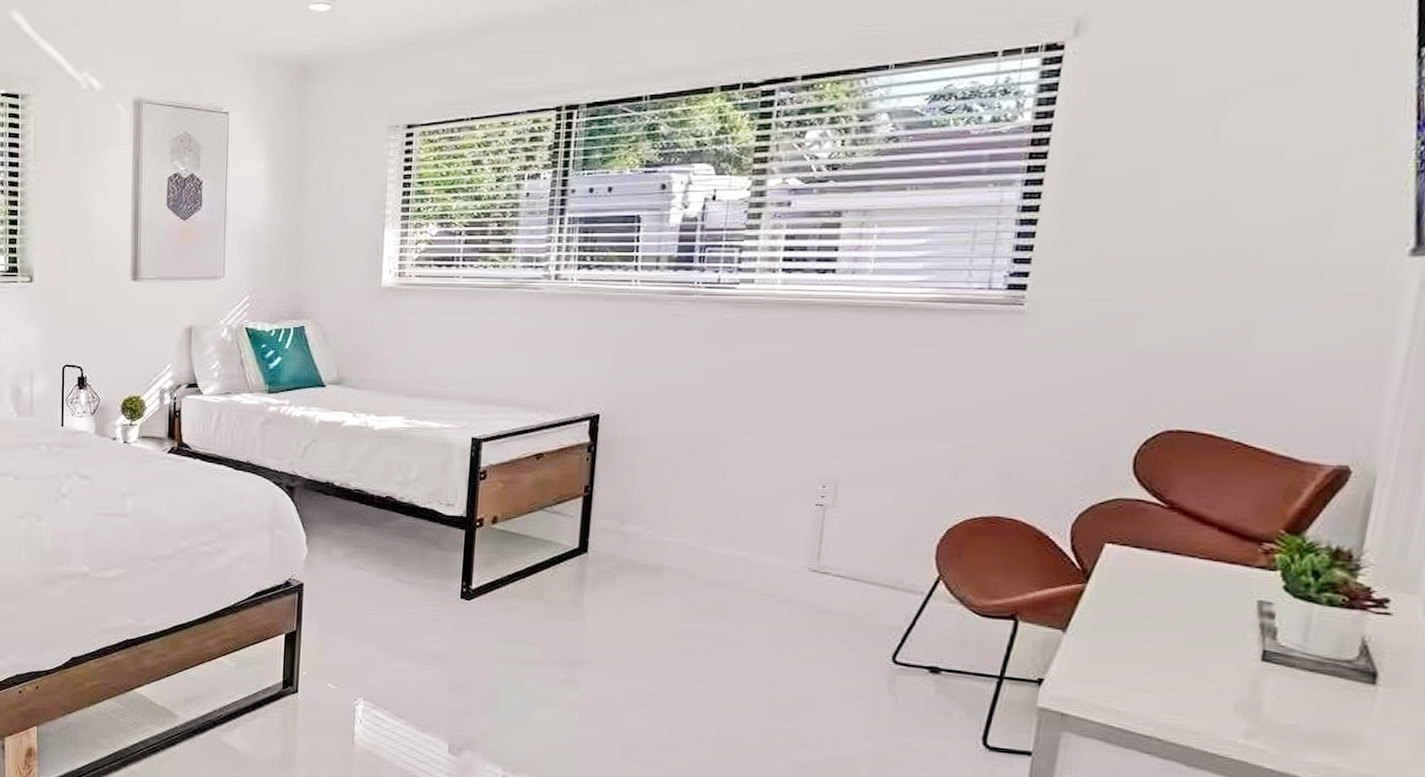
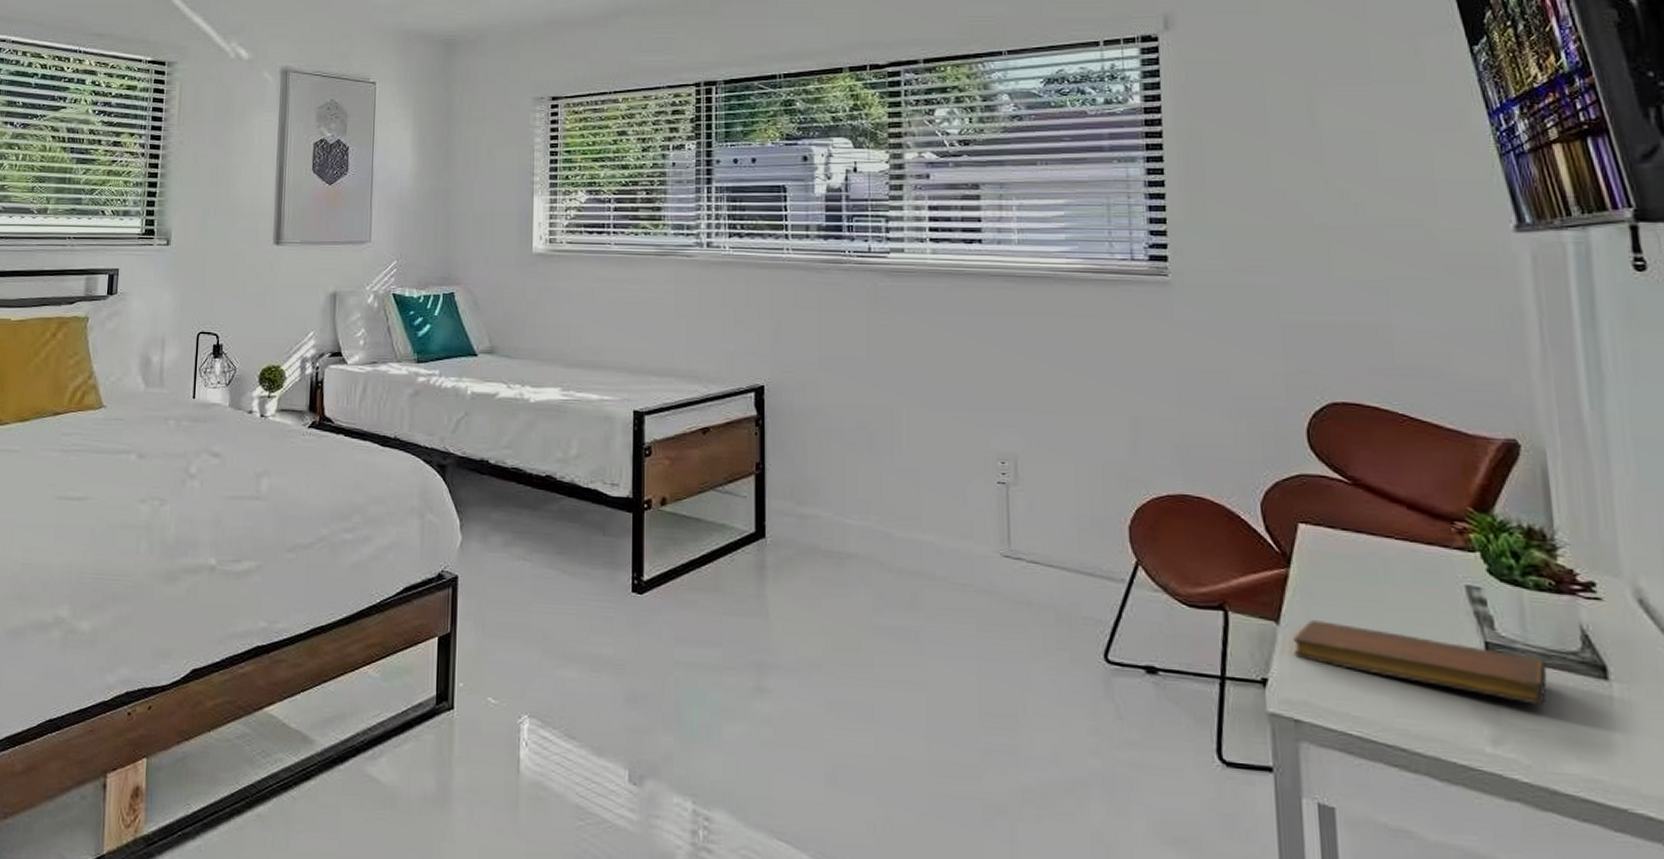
notebook: none [1073,629,1319,705] -> present [1292,620,1548,705]

